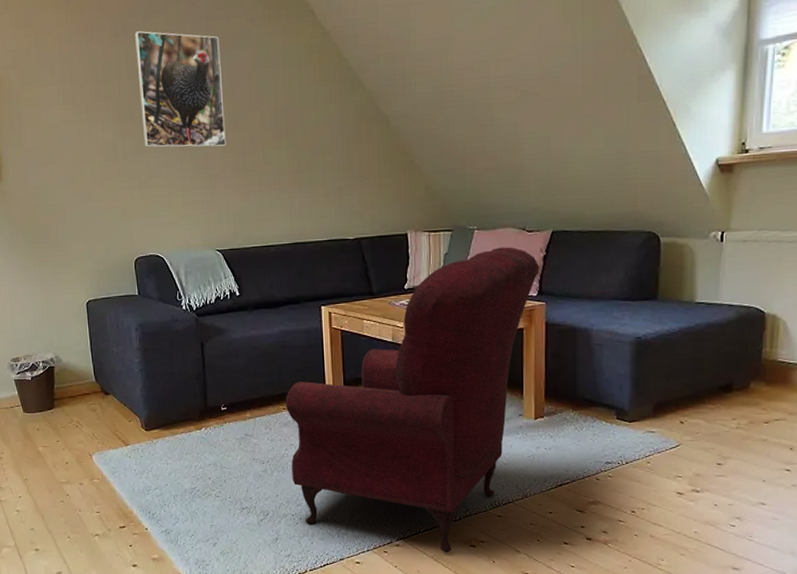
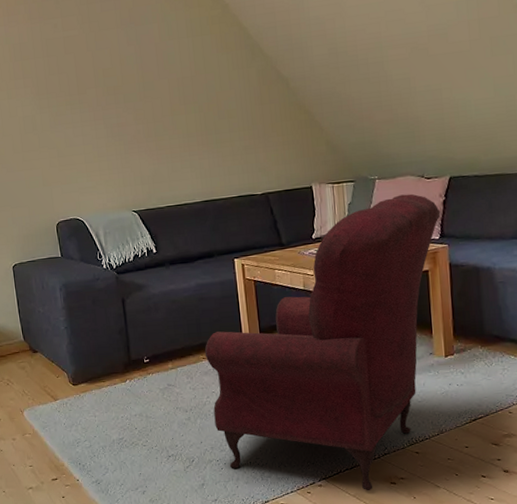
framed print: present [135,31,226,148] -> none [48,13,137,119]

